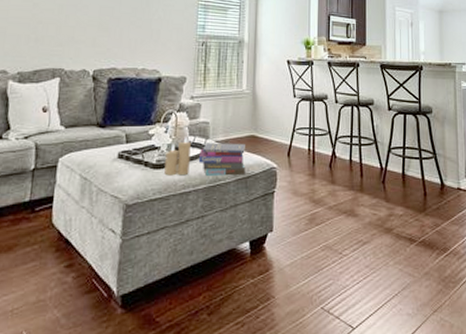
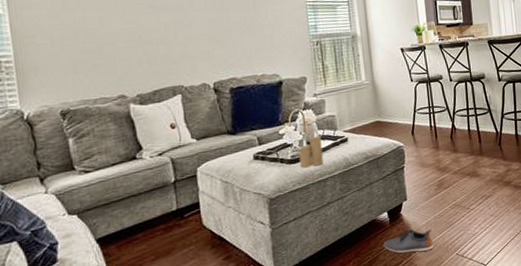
books: present [199,142,246,176] -> none [330,130,375,163]
shoe: none [239,268,297,300] -> present [383,229,434,254]

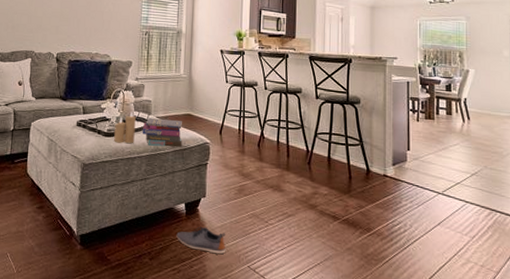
books: none [330,130,375,163] -> present [143,117,182,148]

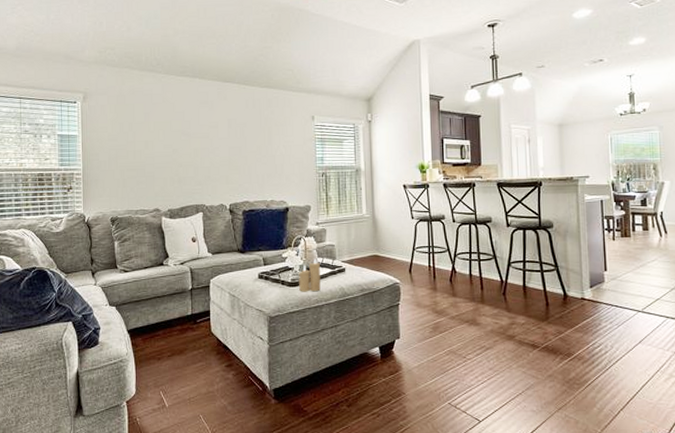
books: present [143,117,182,148] -> none [328,262,371,291]
shoe: present [176,227,226,255] -> none [373,369,425,396]

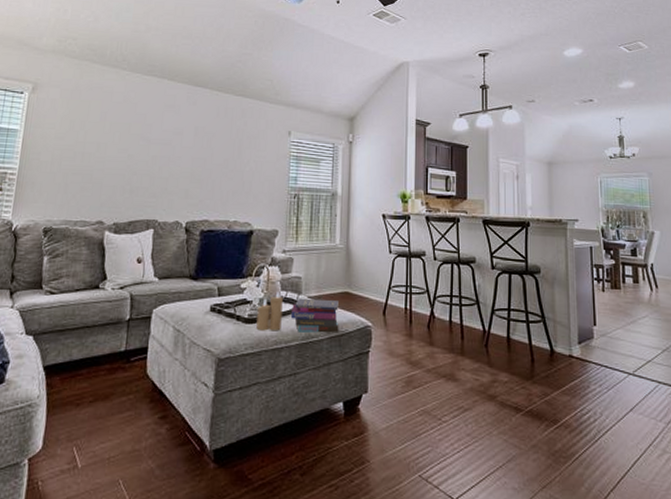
books: none [328,262,371,291] -> present [291,298,339,333]

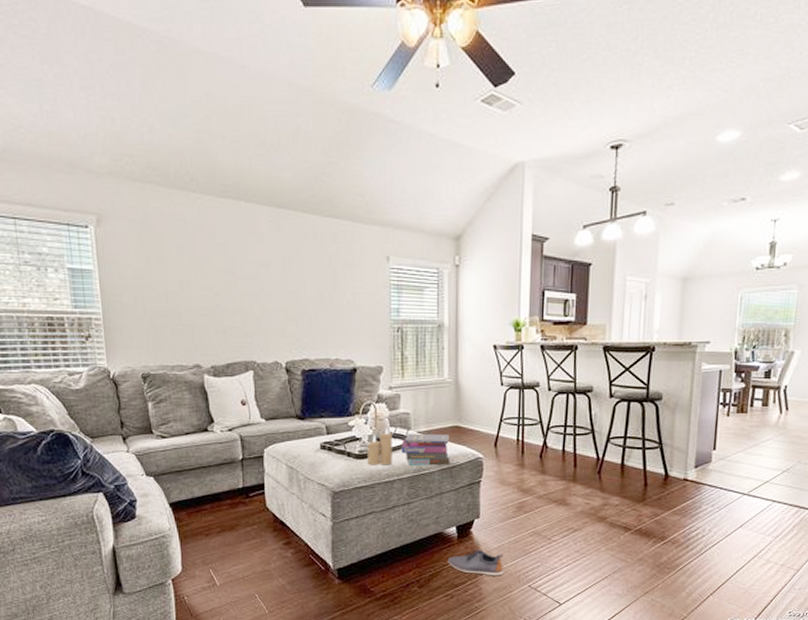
shoe: none [333,430,393,465] -> present [447,550,504,578]

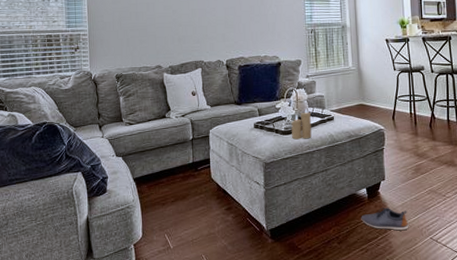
books: present [402,433,450,466] -> none [318,111,358,138]

